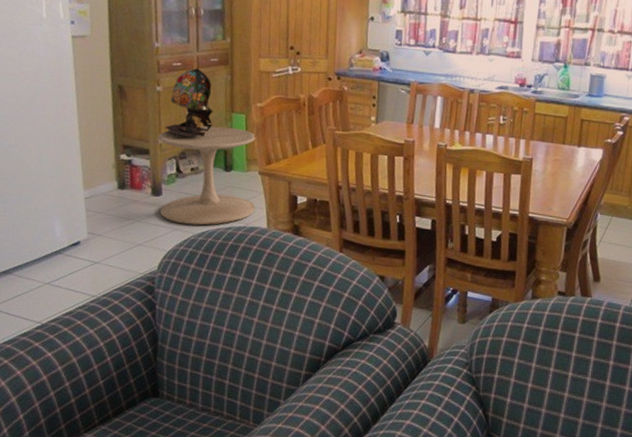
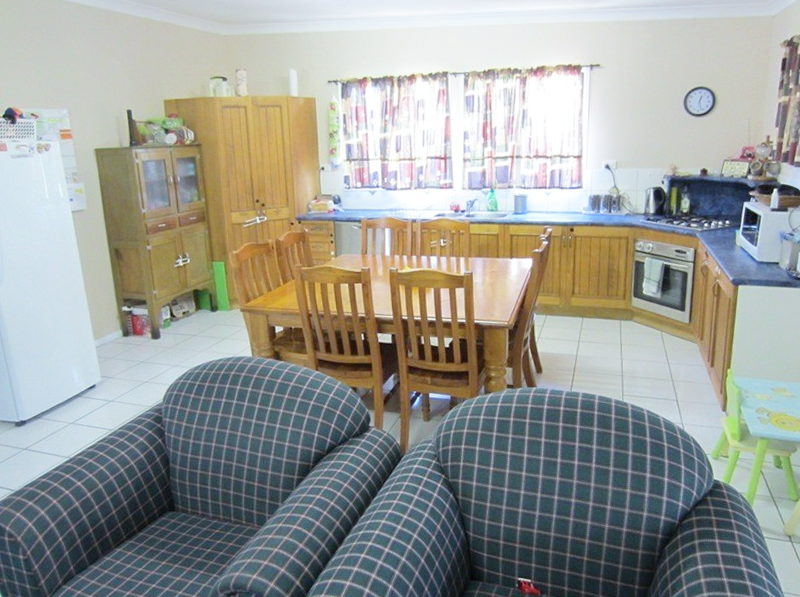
side table: present [158,126,256,226] -> none [152,274,241,361]
table lamp: present [164,67,214,137] -> none [156,226,197,286]

